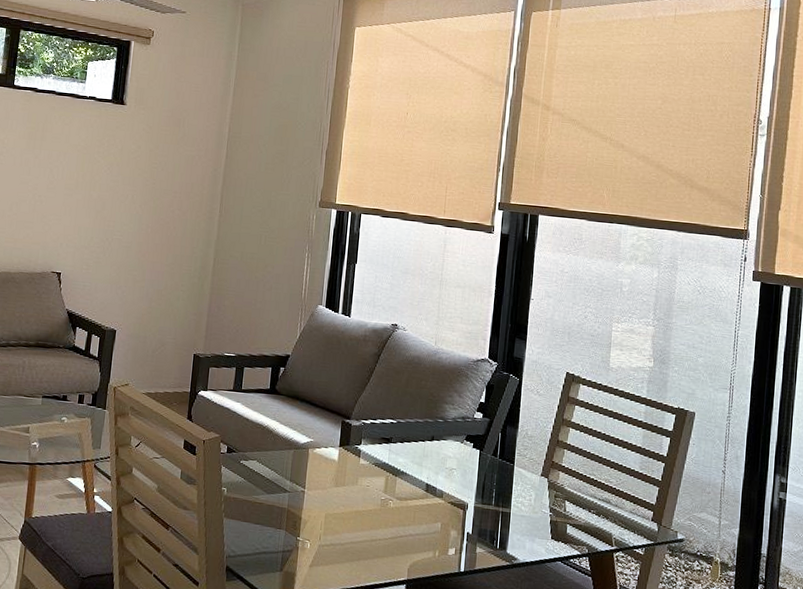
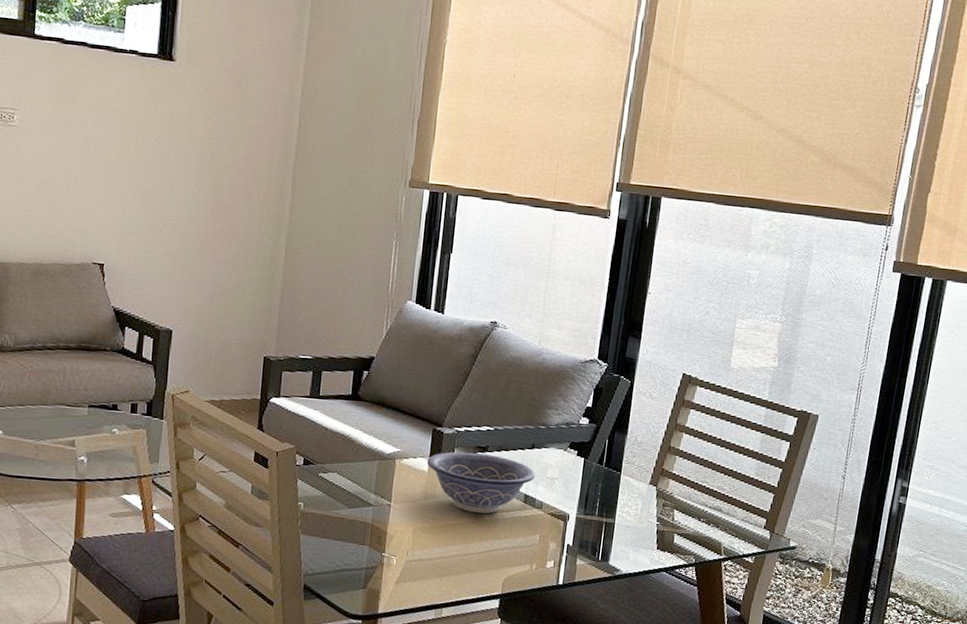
decorative bowl: none [336,442,435,501] -> present [426,451,535,514]

